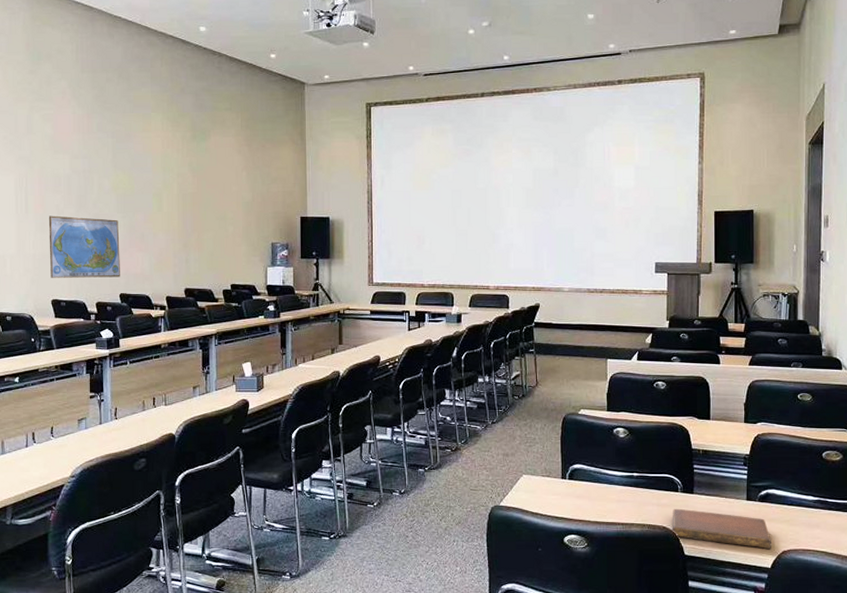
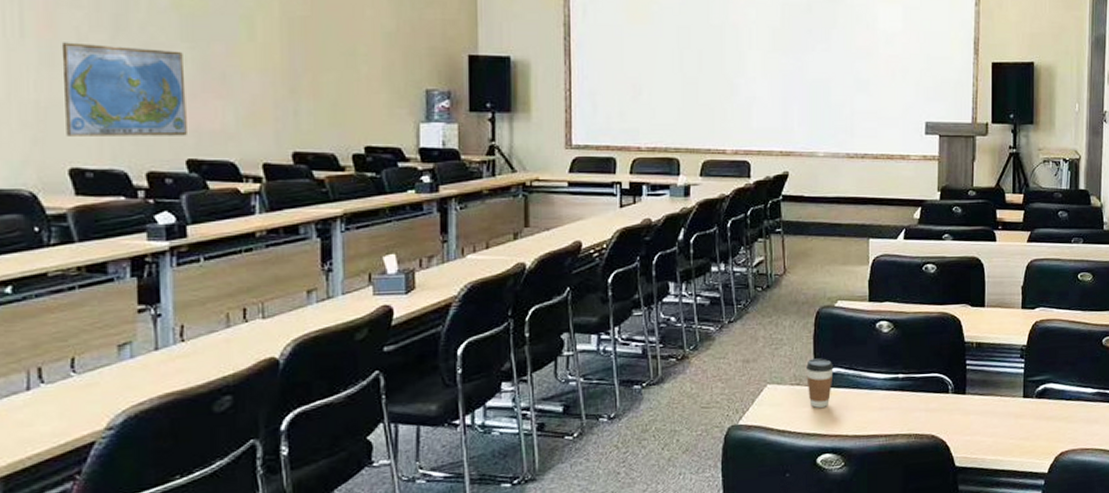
coffee cup: none [555,456,578,496] -> present [806,358,834,408]
notebook: present [672,508,771,550] -> none [941,412,1049,452]

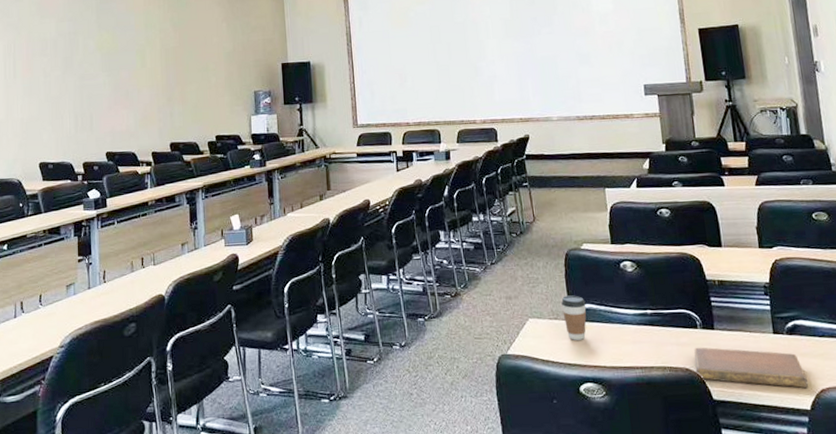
world map: present [61,42,187,136] -> none [36,78,106,141]
notebook: none [941,412,1049,452] -> present [694,347,808,389]

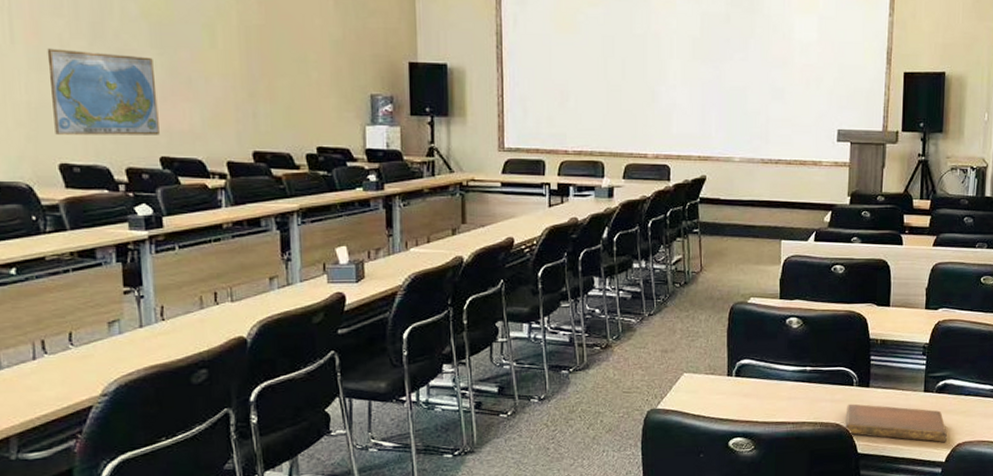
world map: none [36,78,106,141] -> present [47,48,160,135]
coffee cup: present [561,295,587,340] -> none [720,350,746,396]

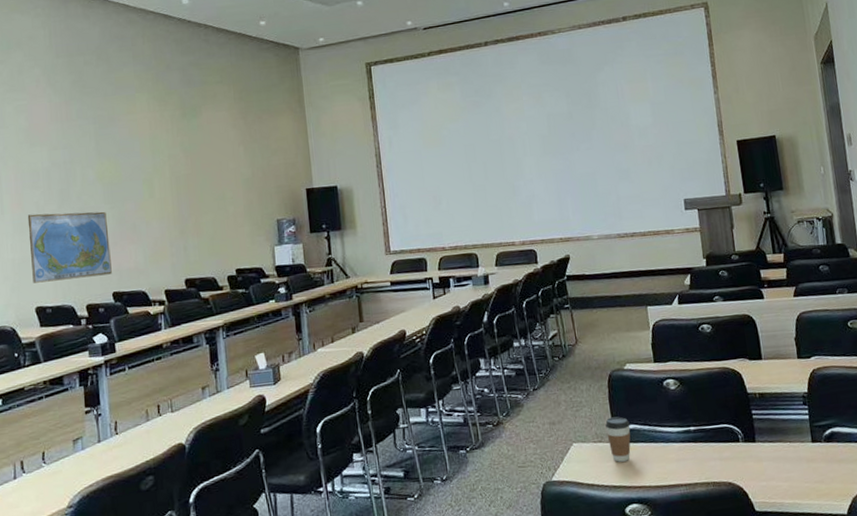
coffee cup: none [720,350,746,396] -> present [605,416,631,462]
notebook: present [845,403,947,443] -> none [736,460,845,494]

